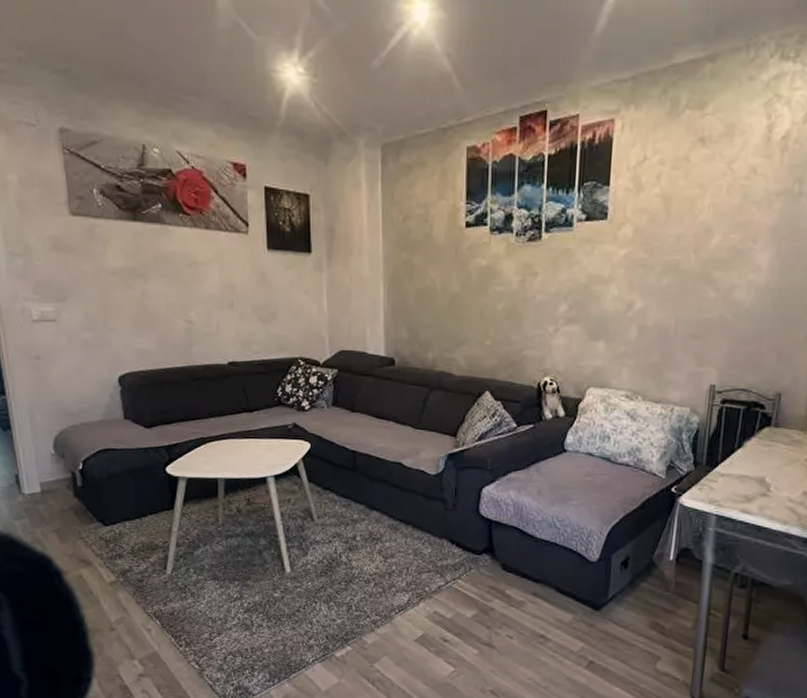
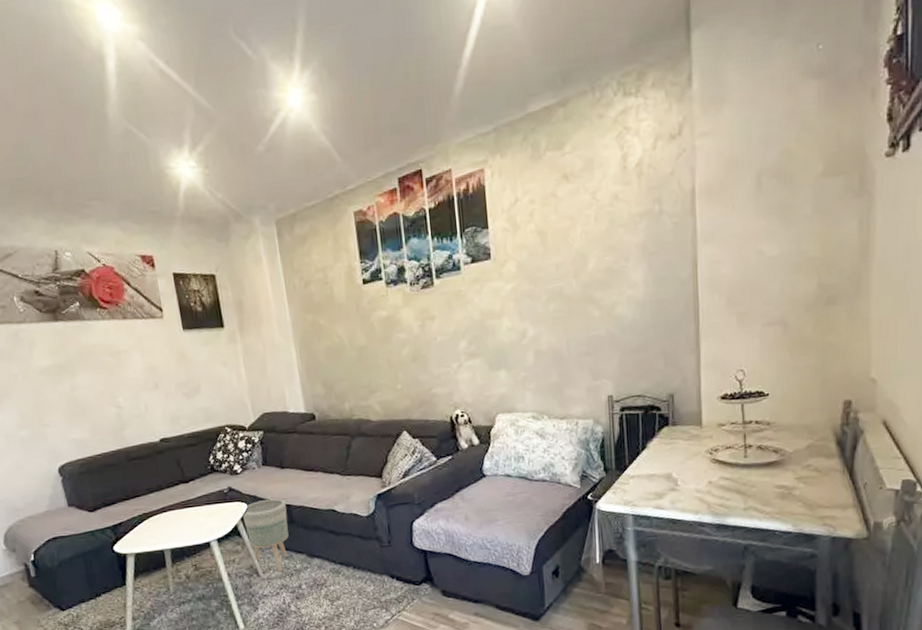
planter: none [304,441,351,520] -> present [241,498,289,572]

